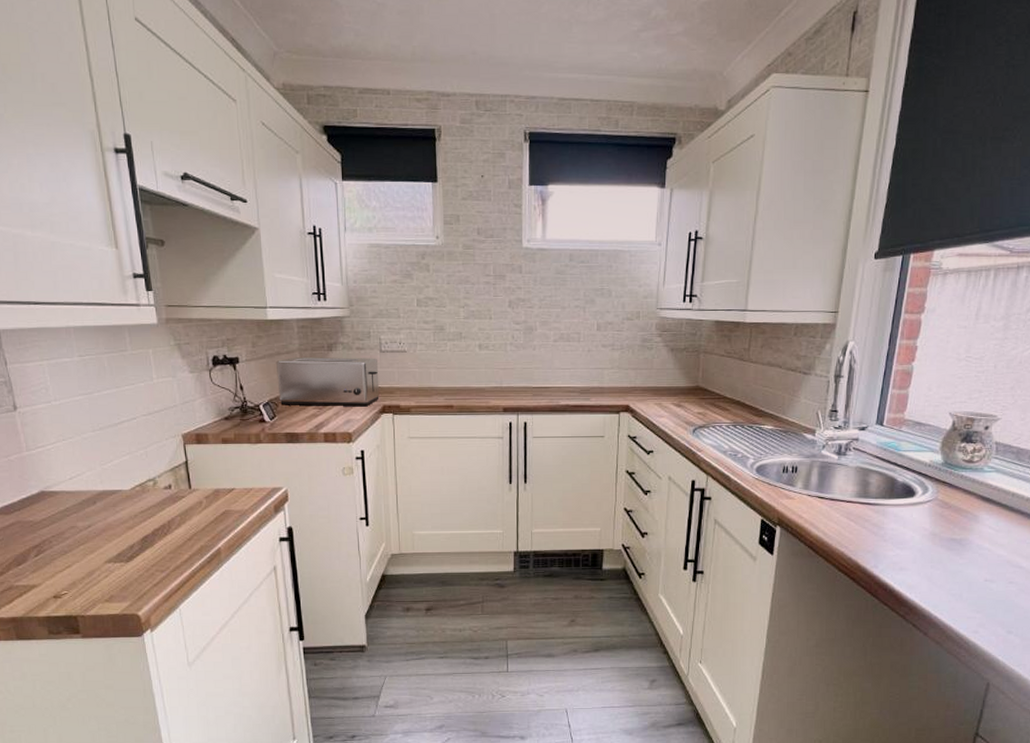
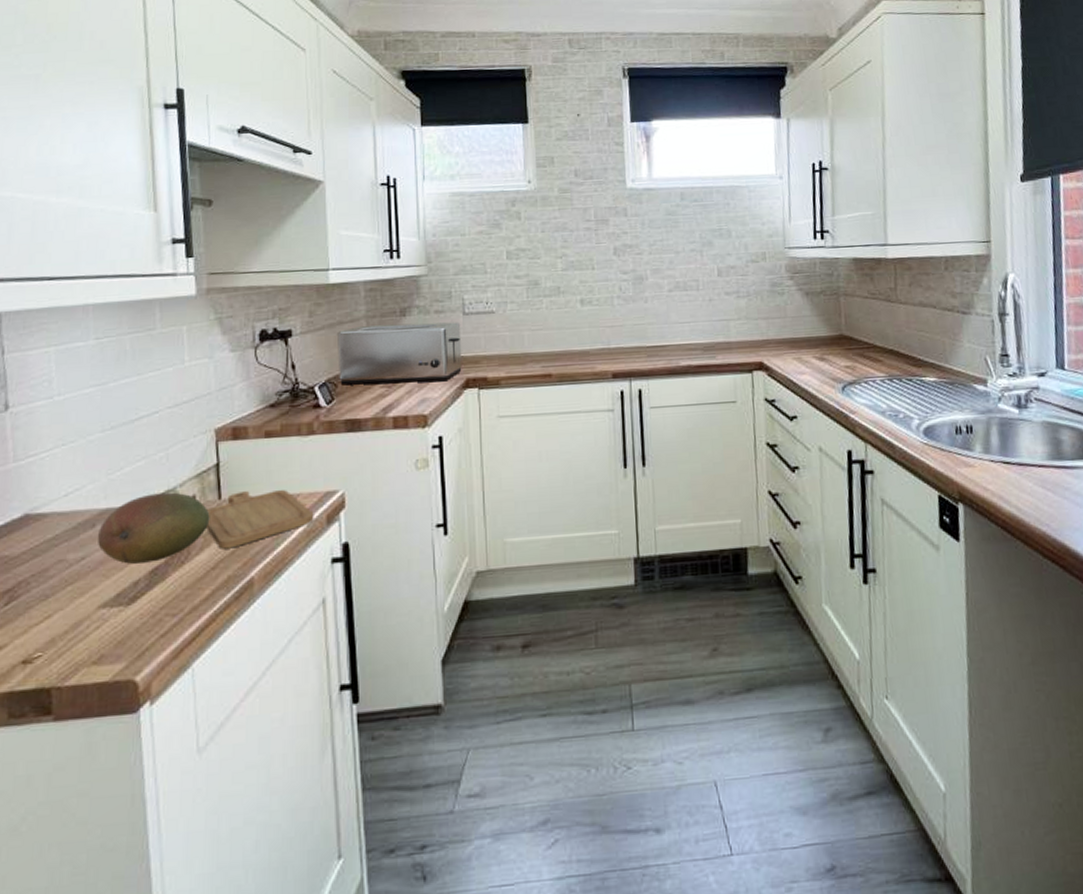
fruit: none [99,481,184,532] -> present [98,492,210,564]
chopping board: none [181,484,264,526] -> present [207,489,314,549]

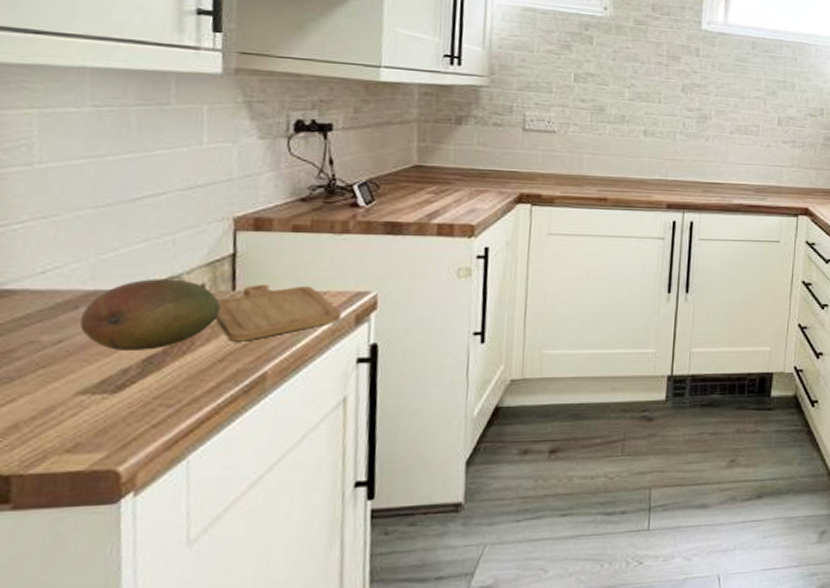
toaster: present [336,322,462,386] -> none [382,128,519,194]

